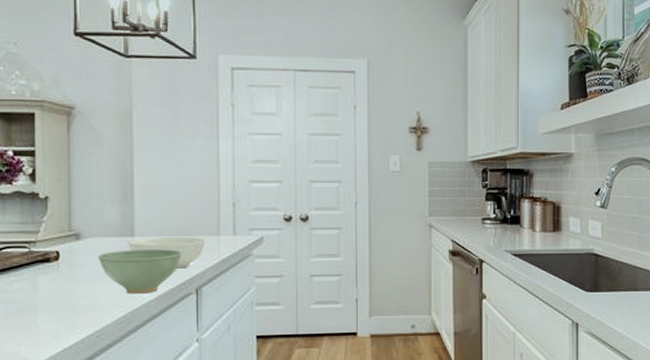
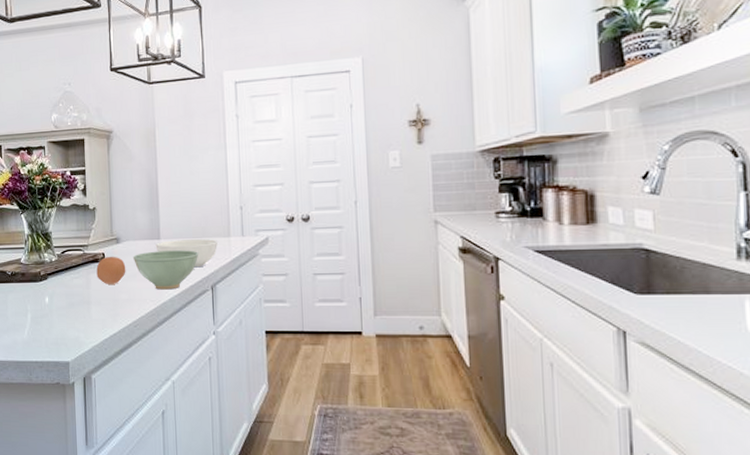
fruit: none [47,255,88,288] -> present [96,256,126,284]

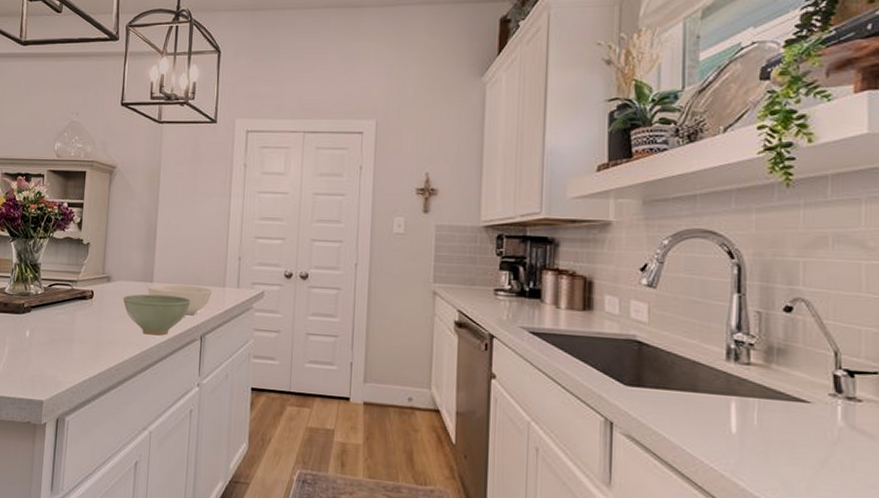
fruit: present [96,256,126,284] -> none [83,294,114,324]

